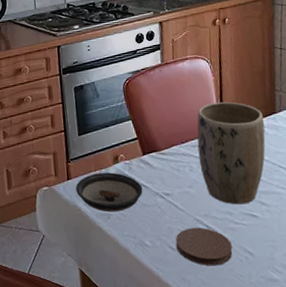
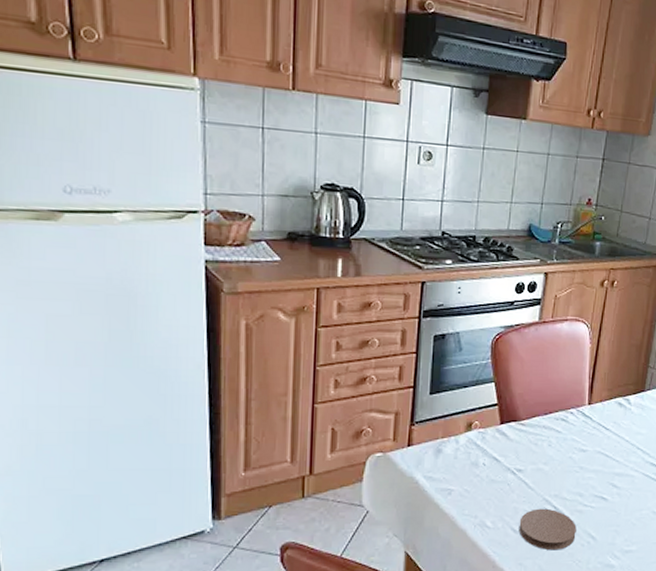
saucer: present [75,172,143,212] -> none [416,441,494,487]
plant pot: present [197,102,266,205] -> none [559,373,633,486]

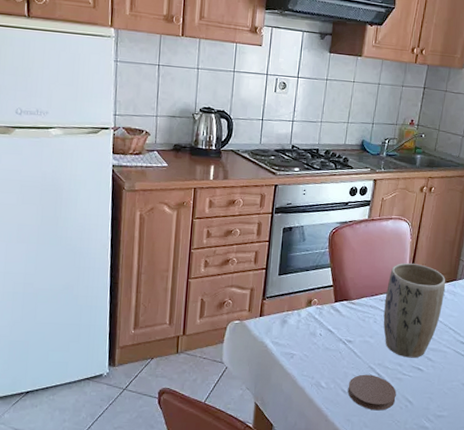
plant pot: none [559,373,633,486] -> present [383,263,446,358]

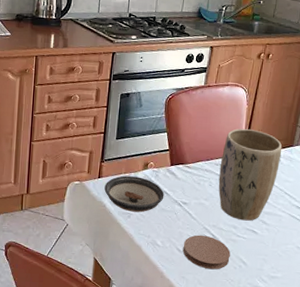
saucer: none [266,314,329,352] -> present [104,176,165,213]

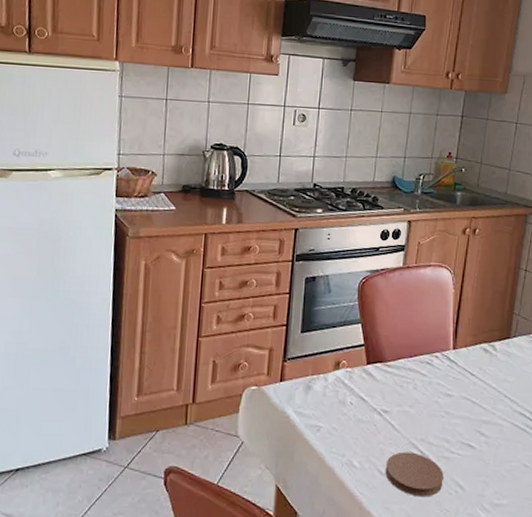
saucer: present [104,176,165,213] -> none [287,378,361,425]
plant pot: present [218,129,282,221] -> none [424,318,498,433]

